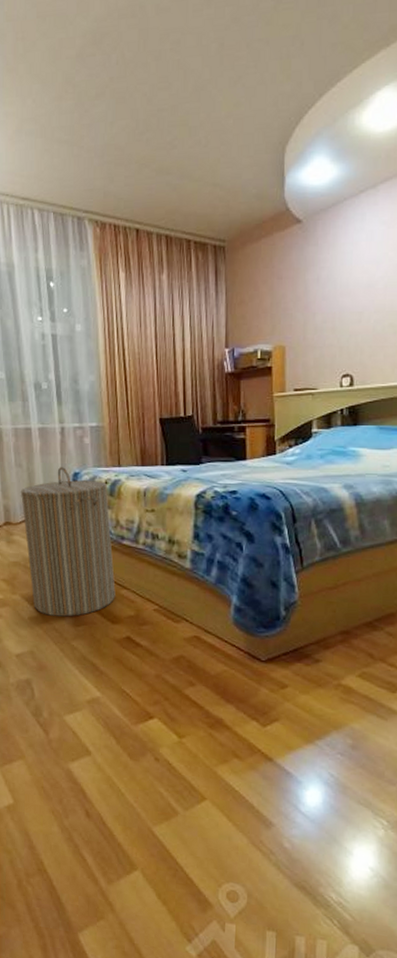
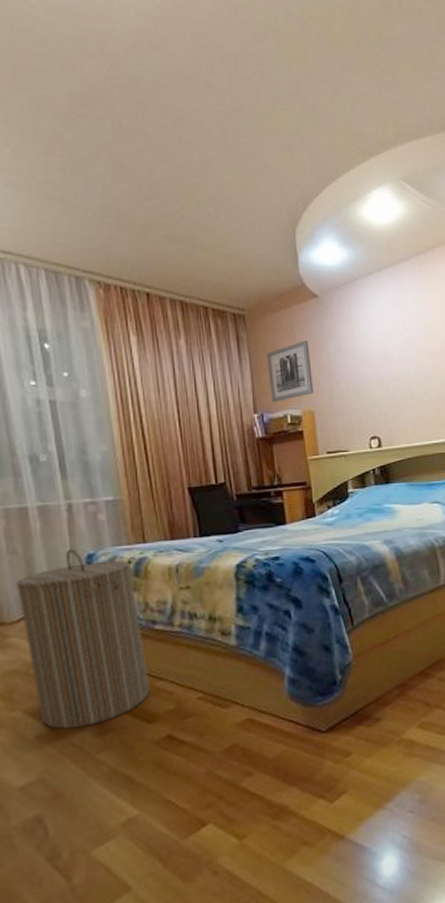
wall art: none [242,271,287,336] -> present [266,340,313,402]

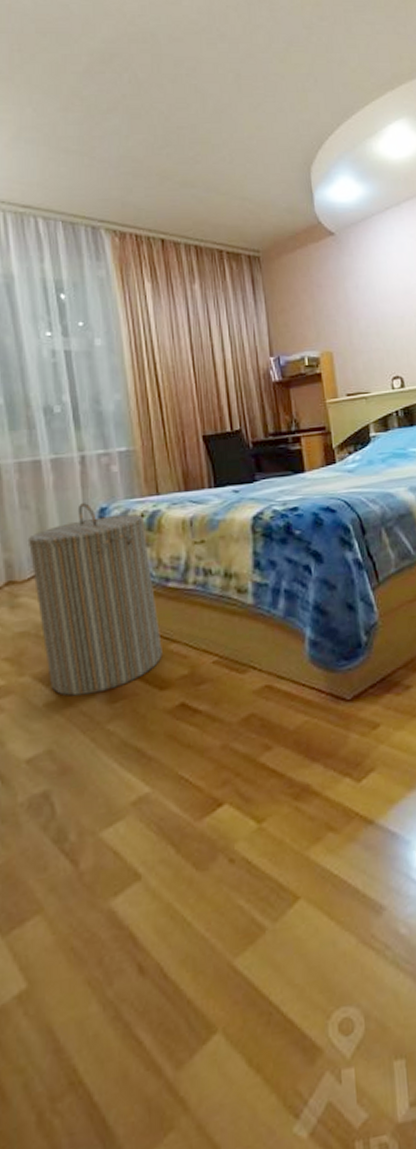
wall art: present [266,340,313,402] -> none [281,279,331,344]

